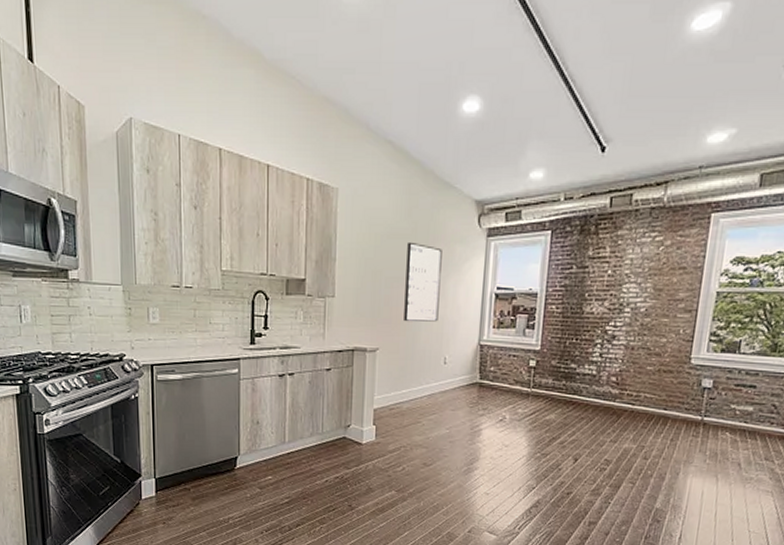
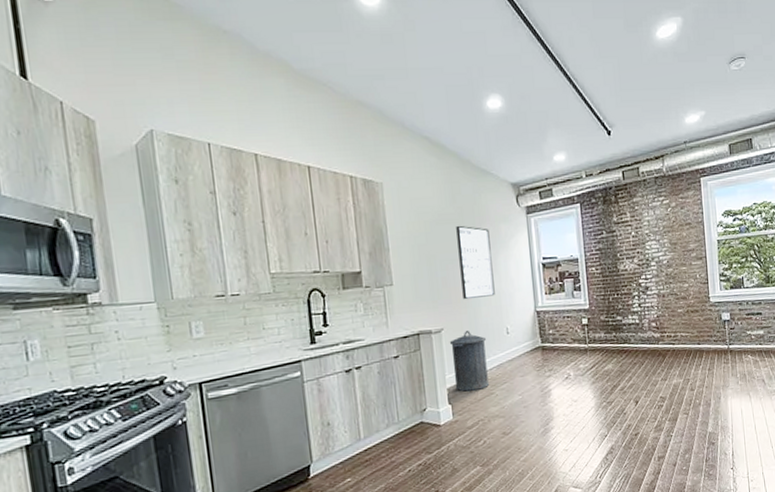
trash can: none [382,353,422,416] -> present [449,330,489,392]

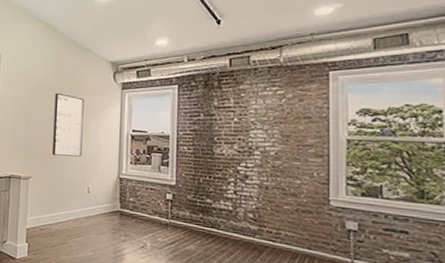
trash can: present [449,330,489,392] -> none [34,182,68,237]

